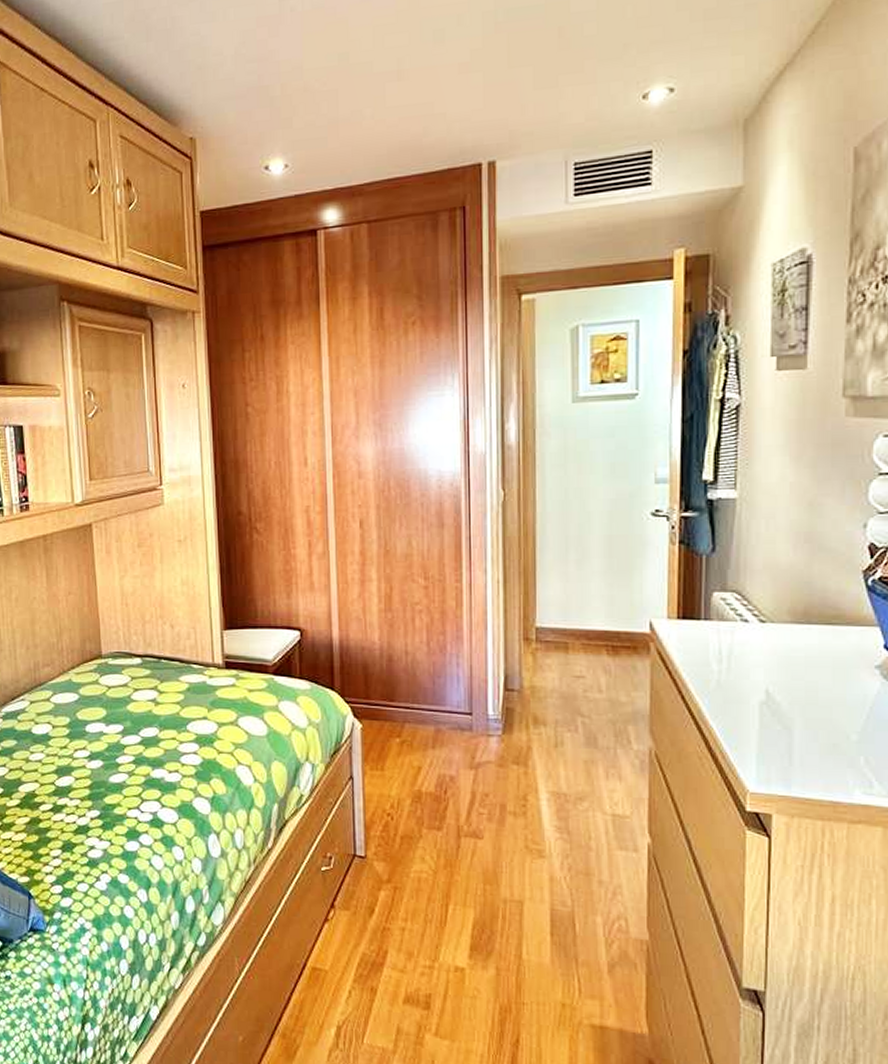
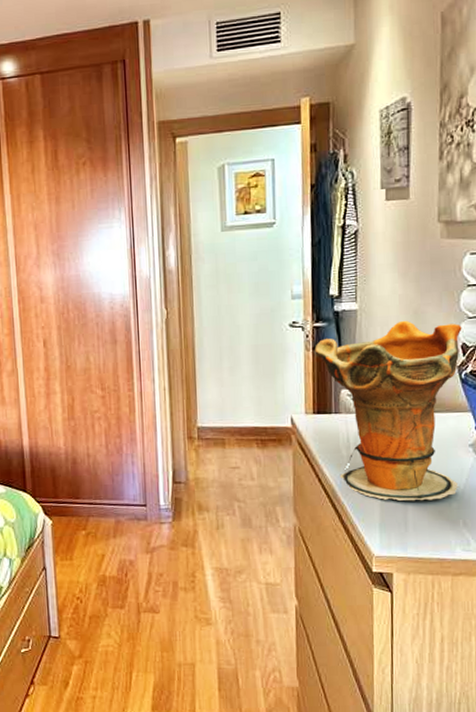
decorative vase: none [682,513,870,730] -> present [315,320,462,501]

